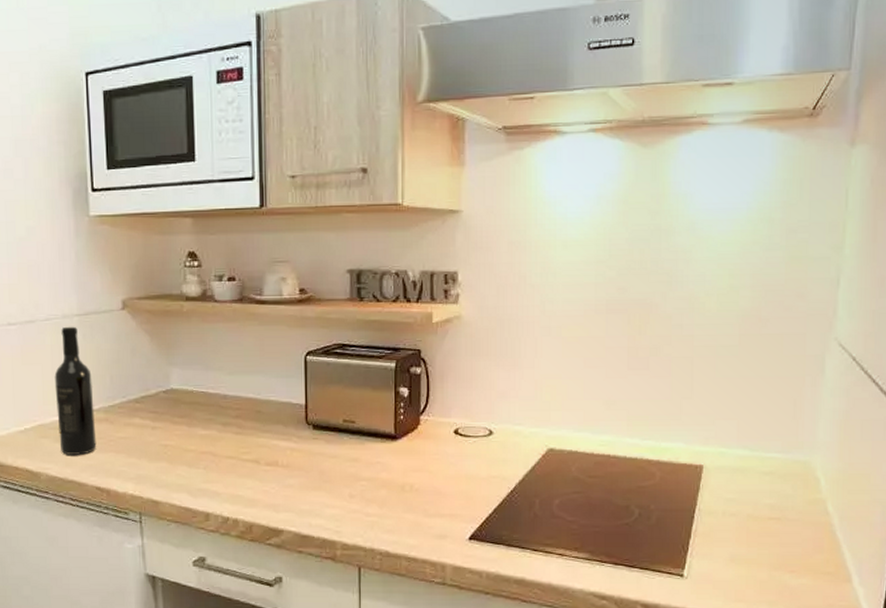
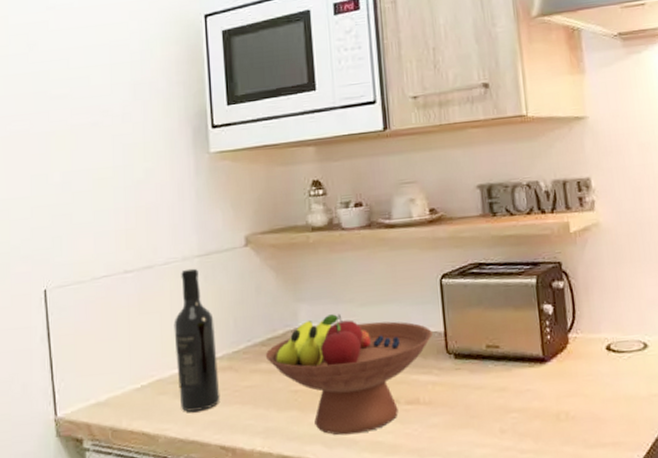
fruit bowl: none [138,380,294,487] -> present [265,313,433,436]

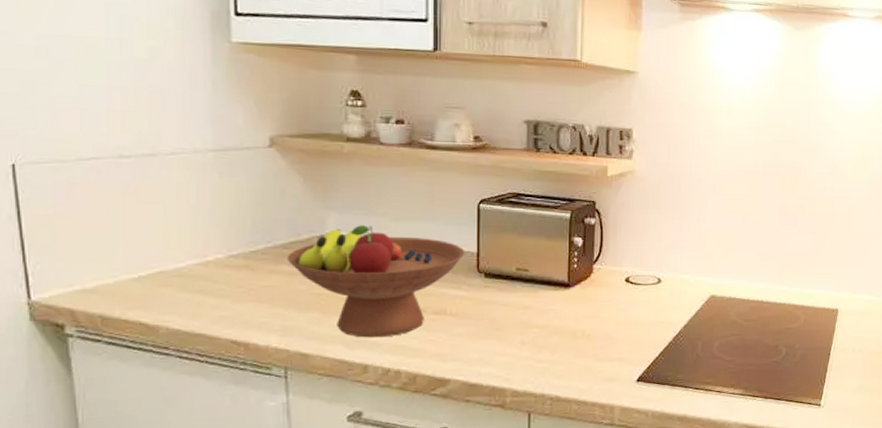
wine bottle: present [173,268,220,412] -> none [180,162,233,306]

